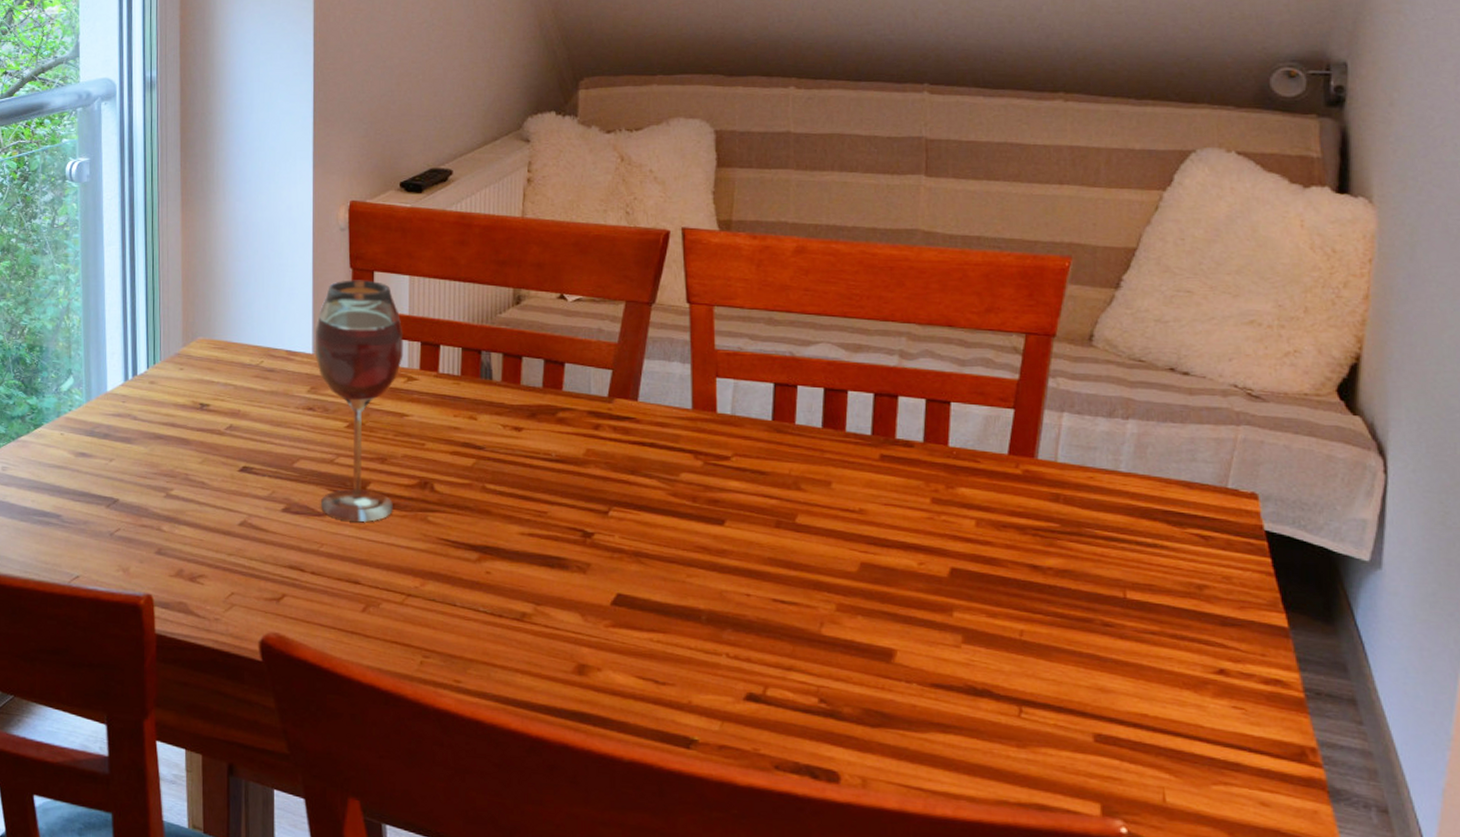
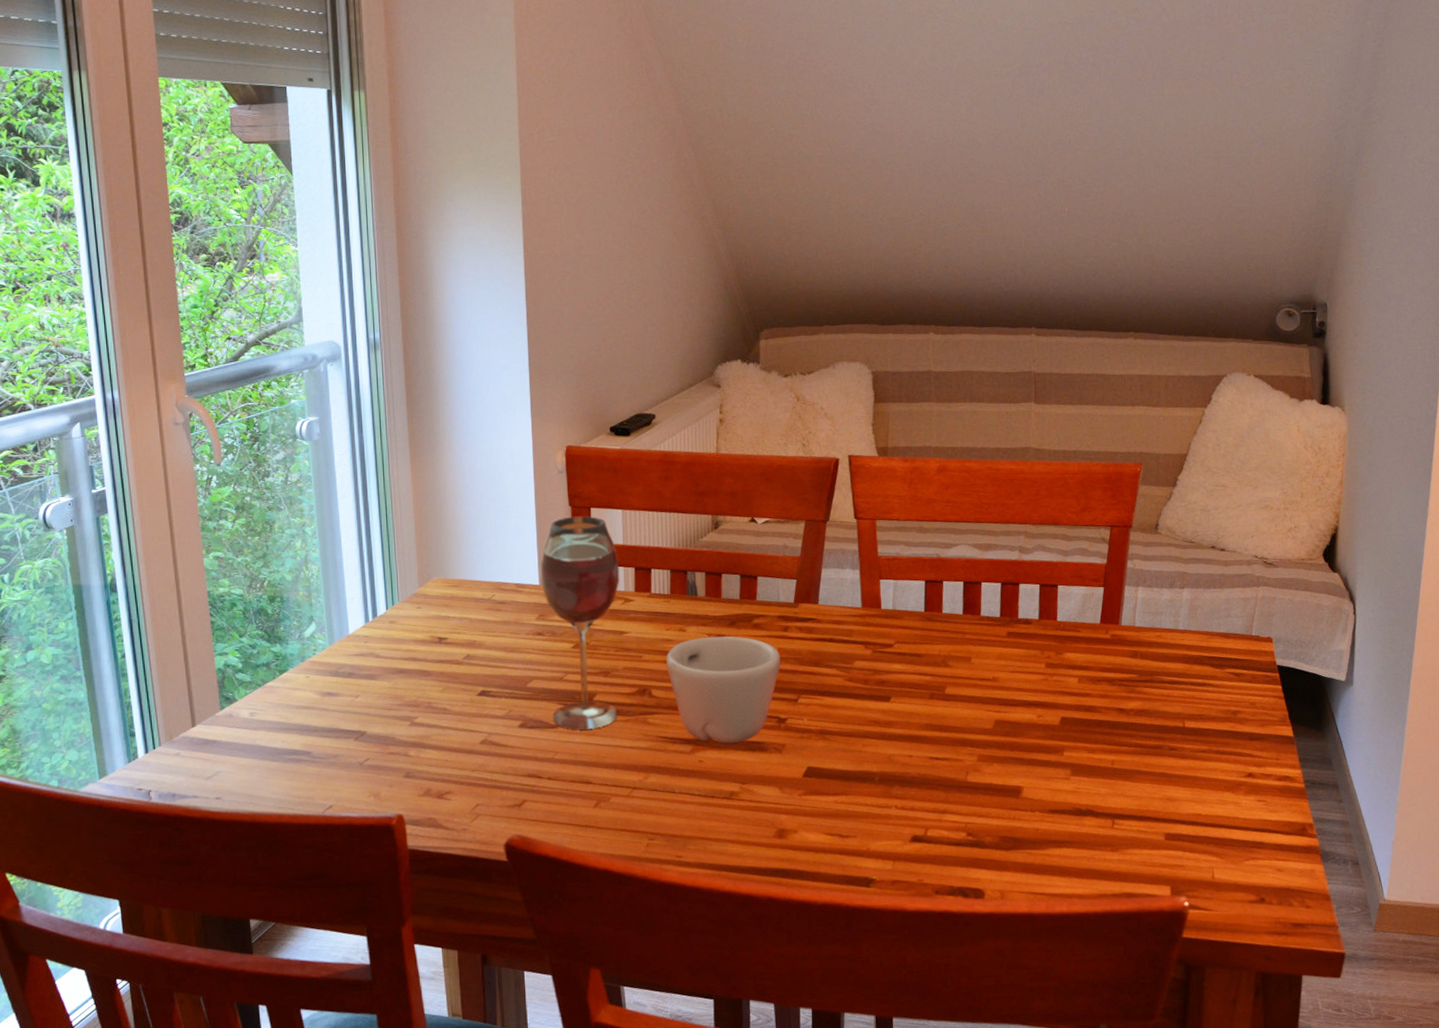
mug: none [452,428,590,556] -> present [666,636,781,744]

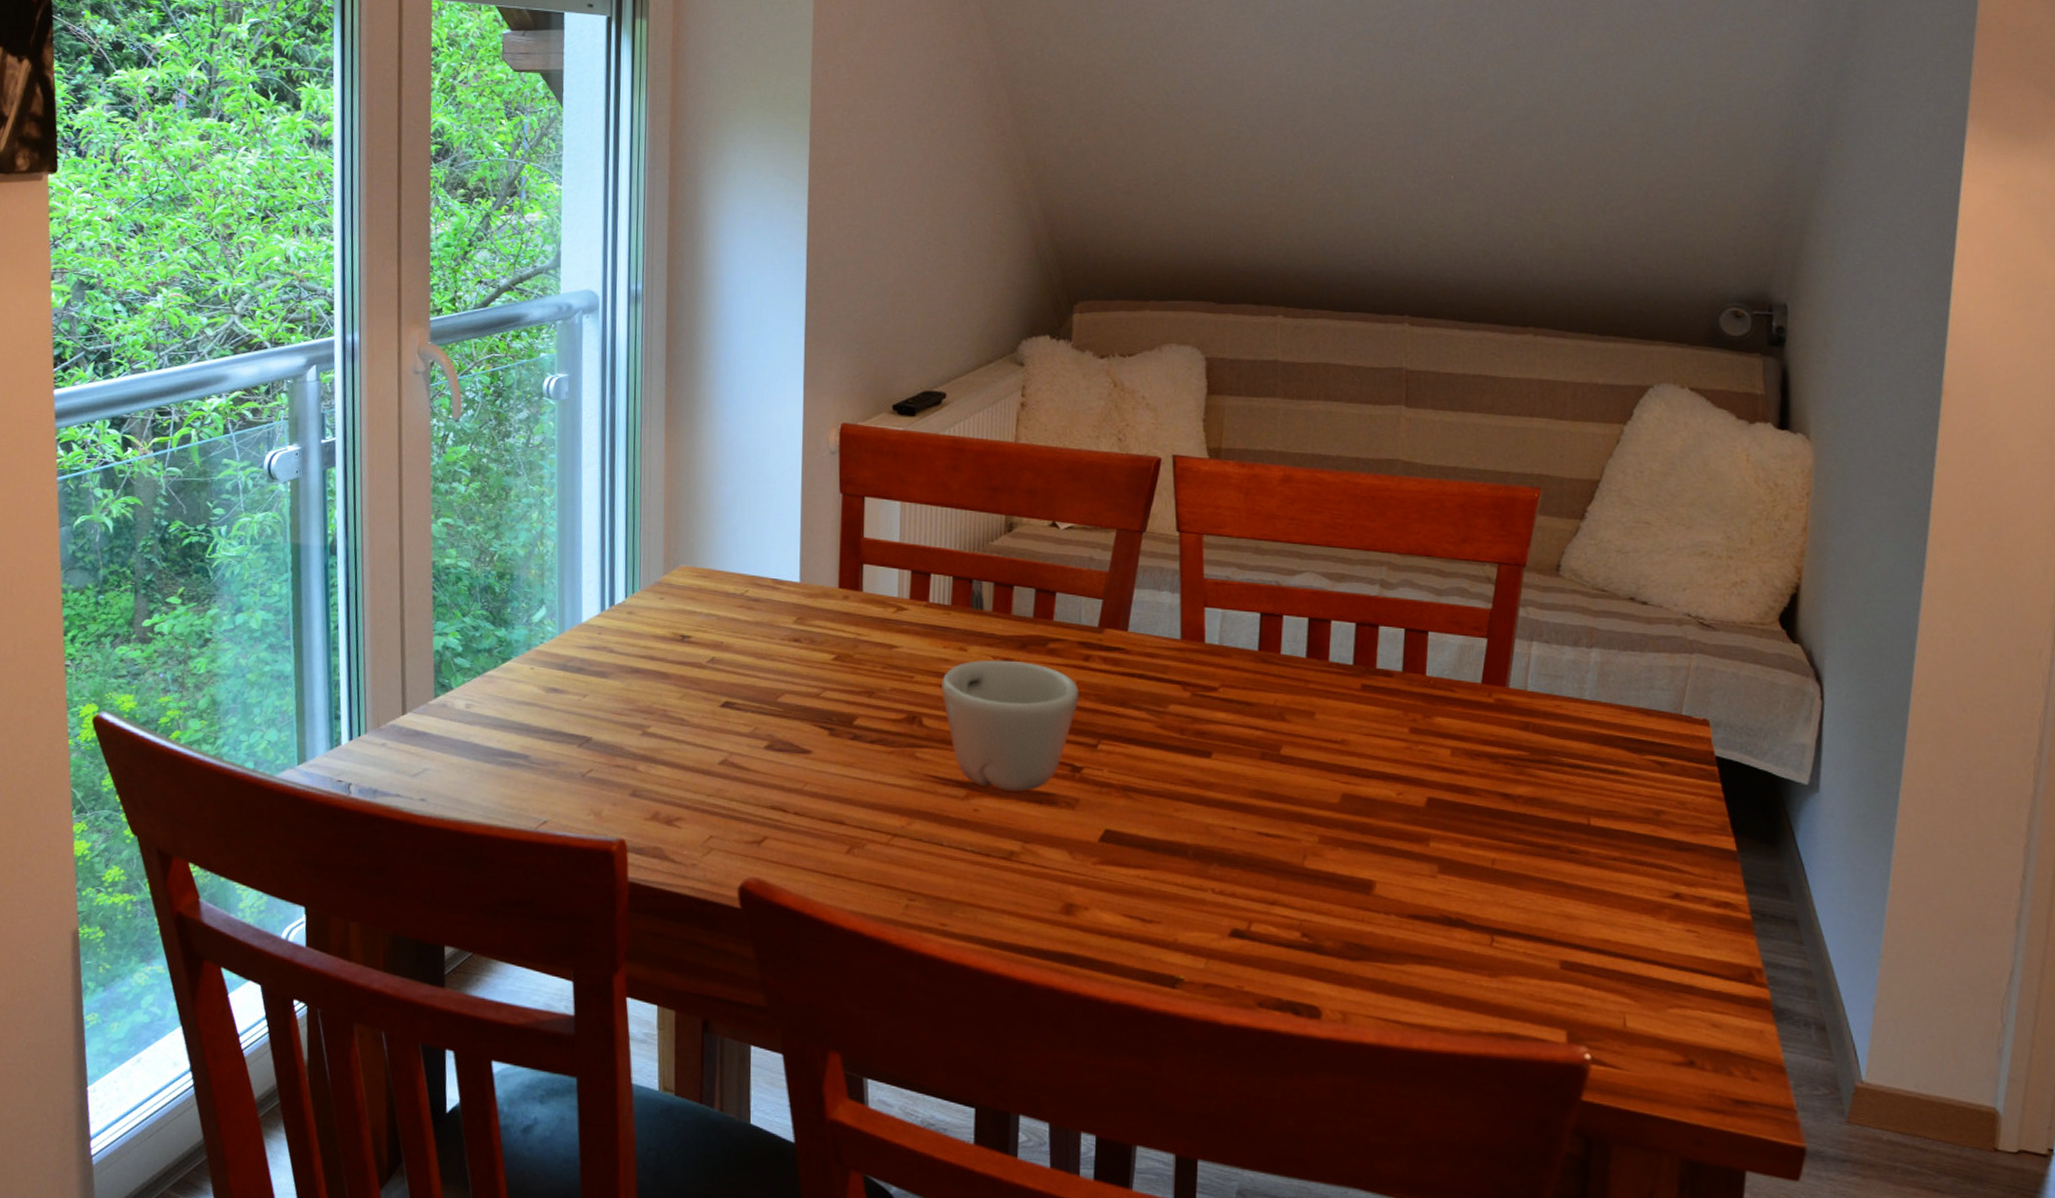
wineglass: present [540,516,620,730] -> none [802,505,894,759]

